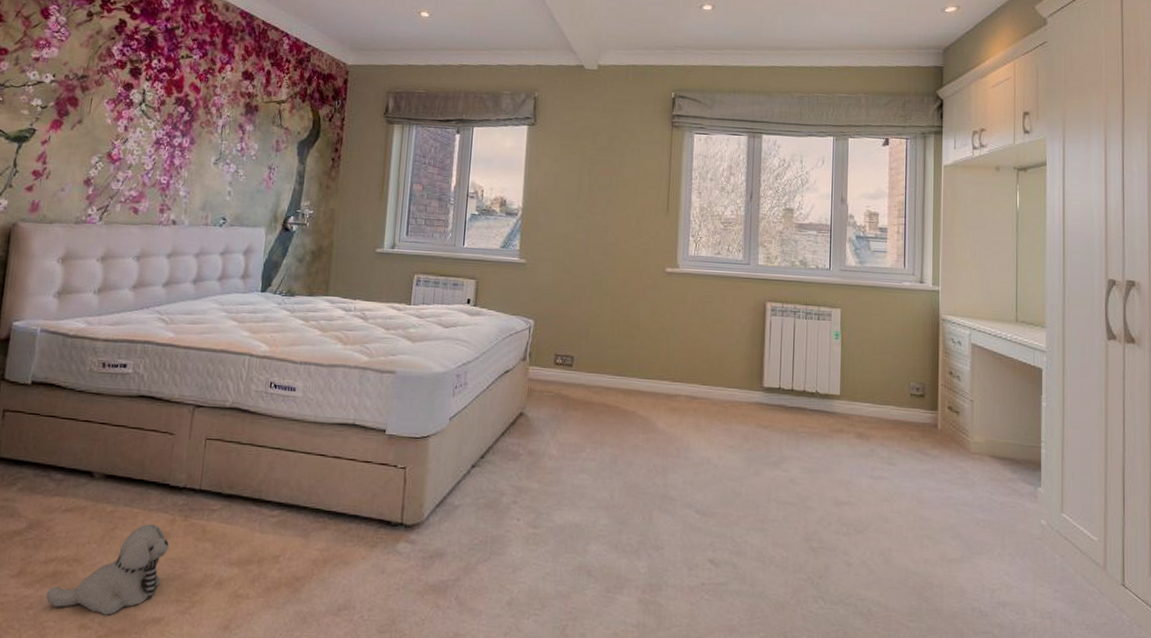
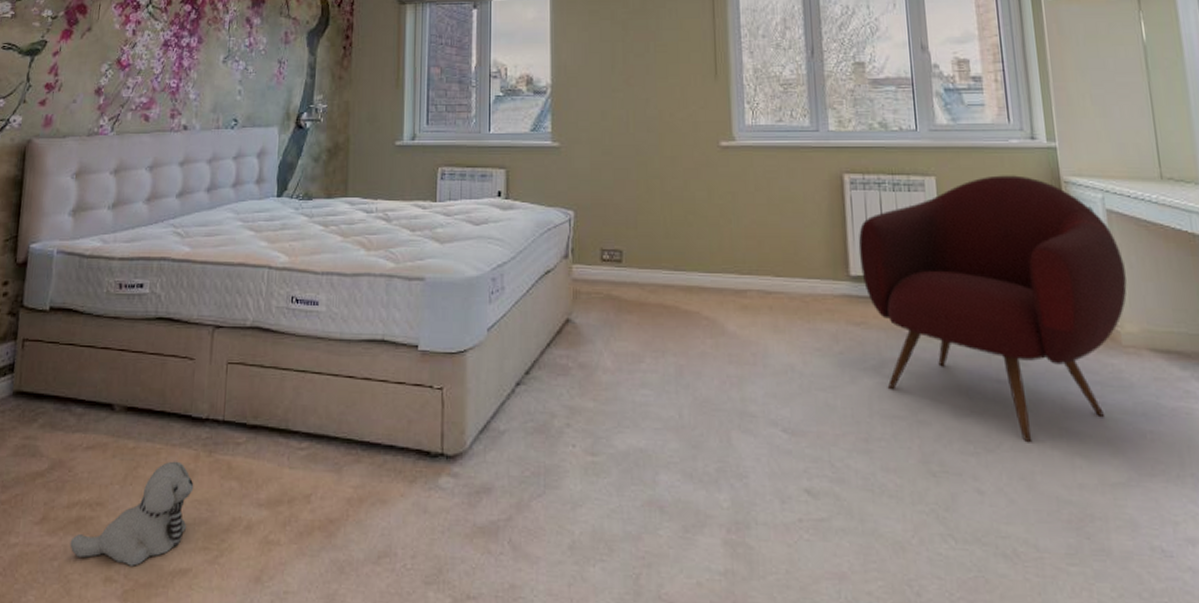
armchair: none [772,311,980,525] -> present [858,175,1127,441]

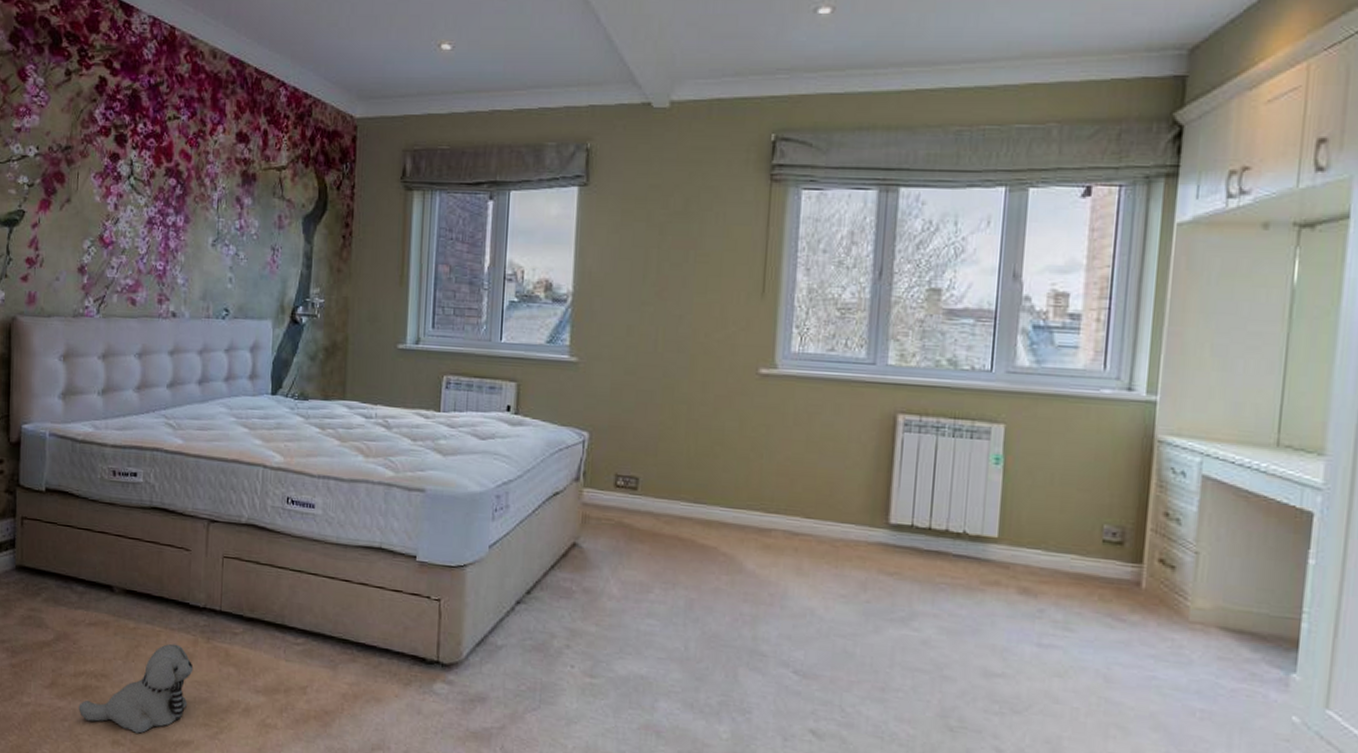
armchair: present [858,175,1127,441] -> none [902,428,1211,707]

